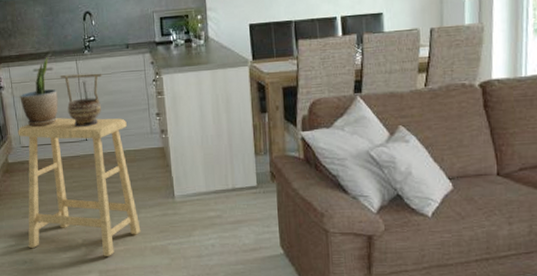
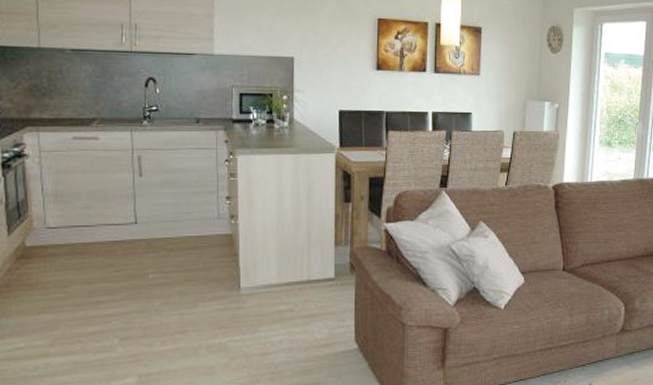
stool: present [18,118,141,256] -> none [43,196,196,357]
potted plant: present [20,57,58,127] -> none [50,124,103,204]
decorative bowl: present [60,73,102,127] -> none [108,147,163,207]

